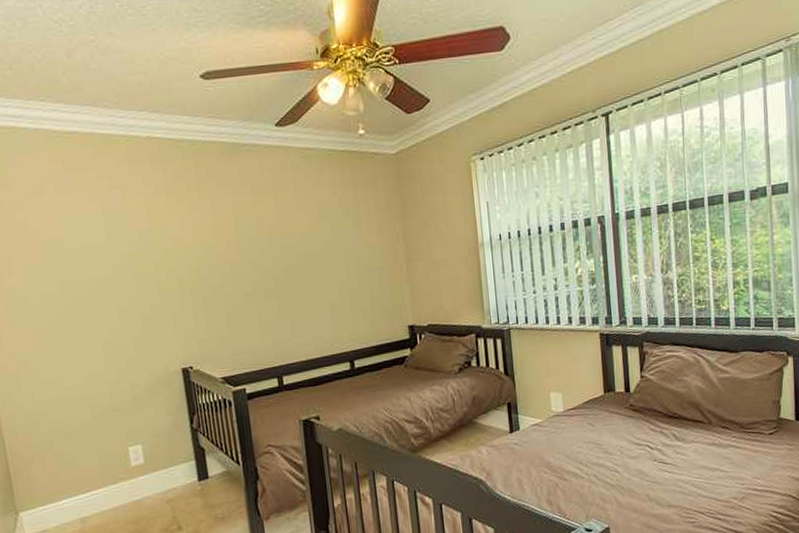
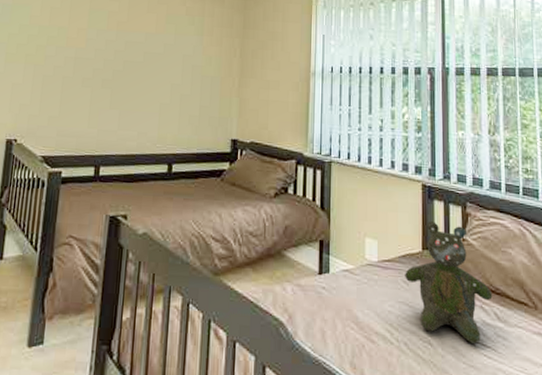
teddy bear: none [589,365,671,464] -> present [405,221,493,344]

